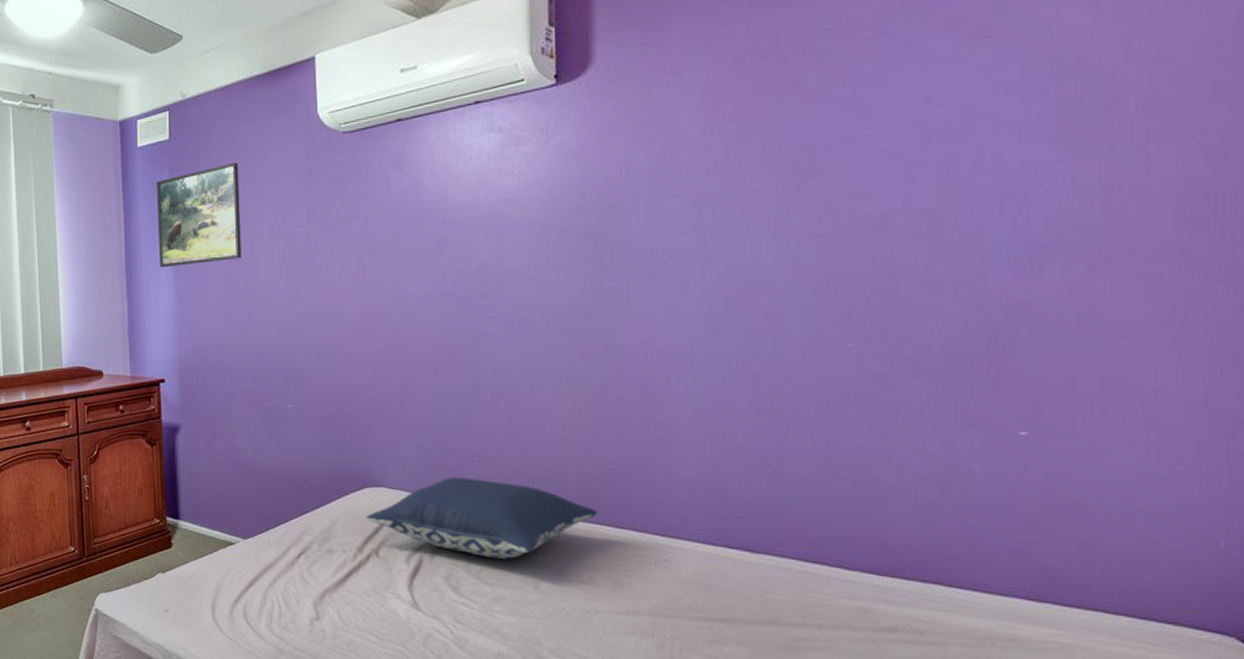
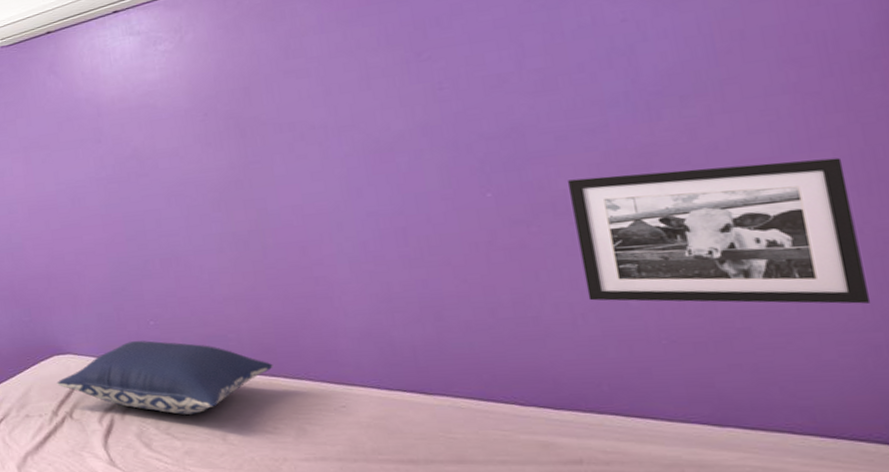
picture frame: none [933,331,1213,486] -> present [567,157,872,304]

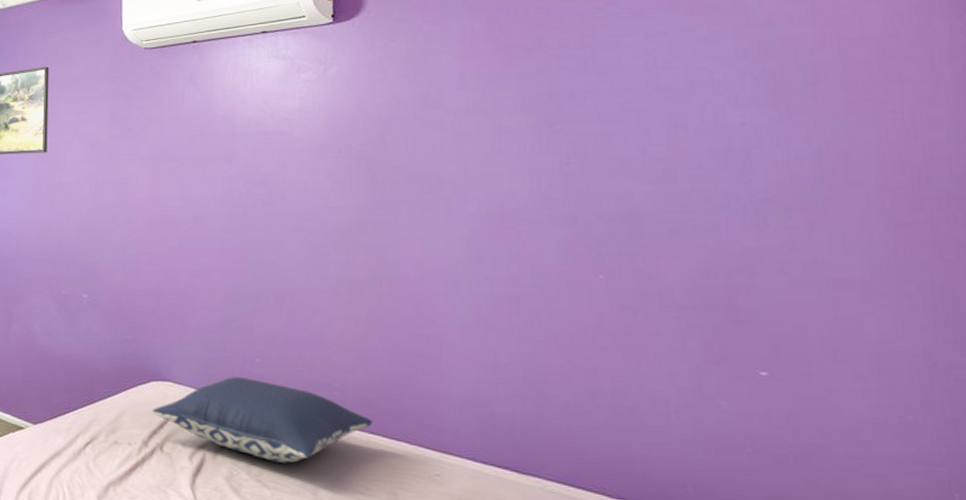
picture frame: present [567,157,872,304] -> none [675,273,939,437]

